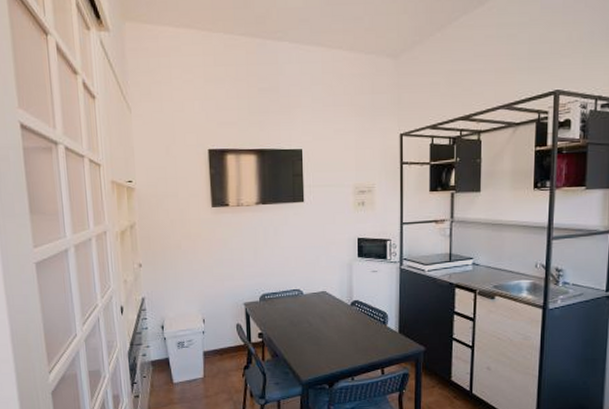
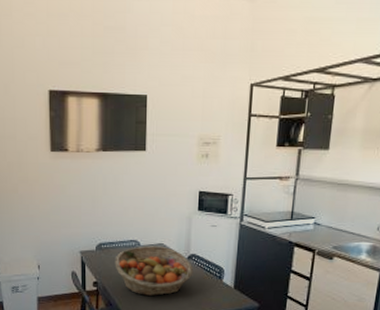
fruit basket: none [279,294,357,345] -> present [115,245,194,296]

